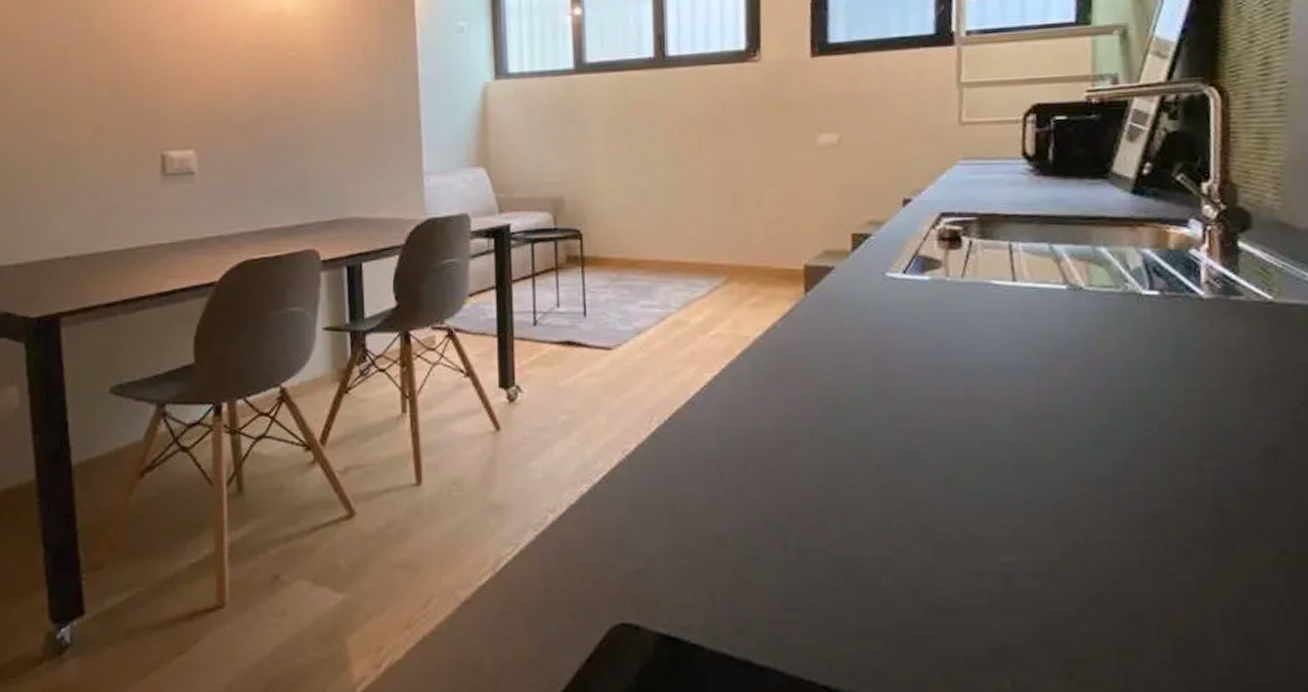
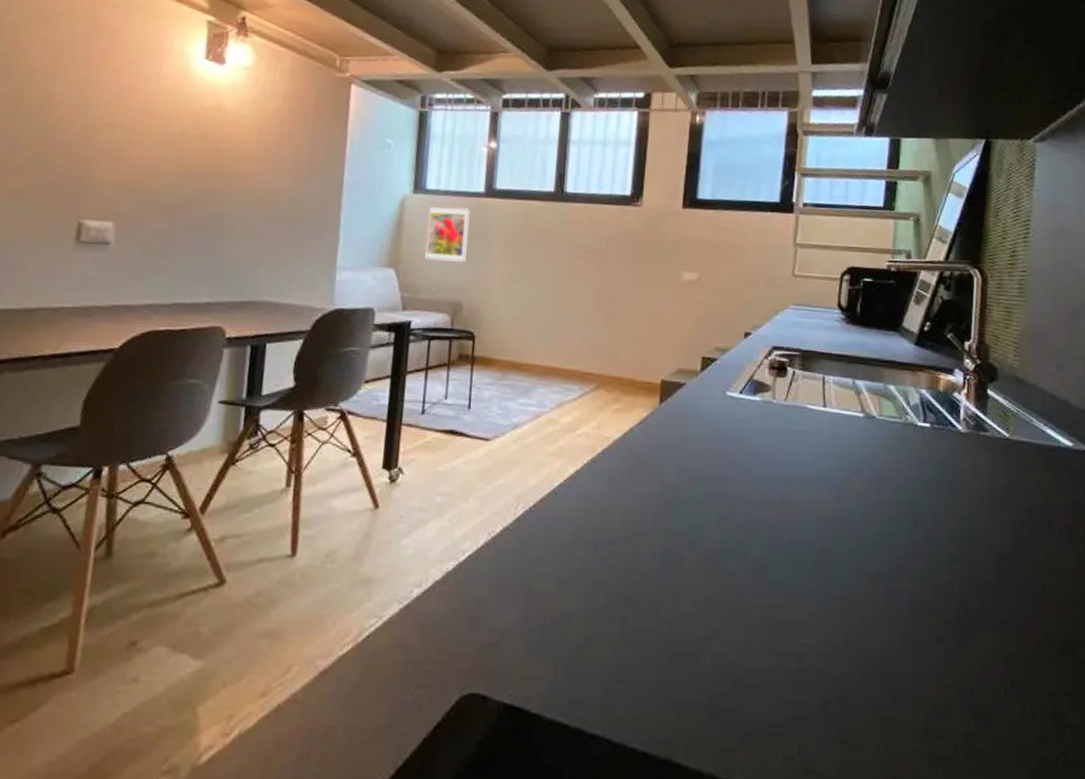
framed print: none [515,89,562,153] -> present [424,207,470,263]

